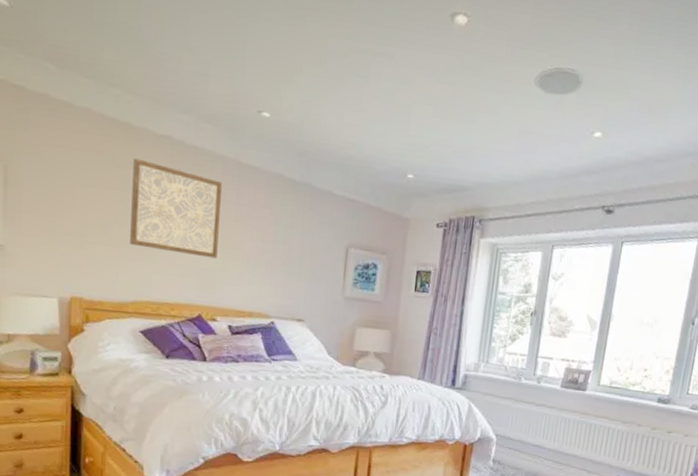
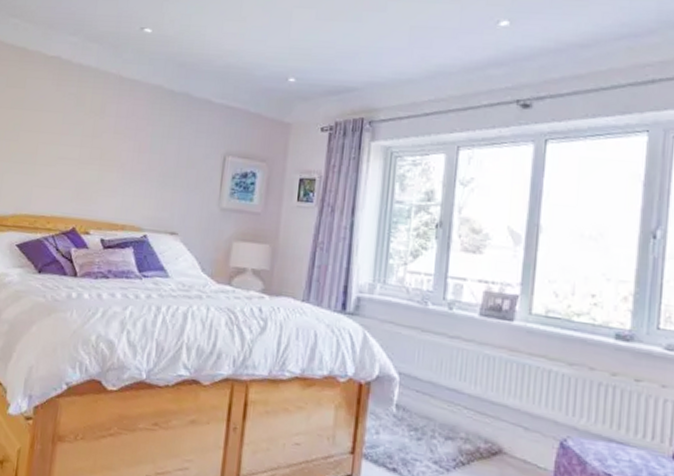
wall art: present [130,158,222,259] -> none [15,78,103,171]

